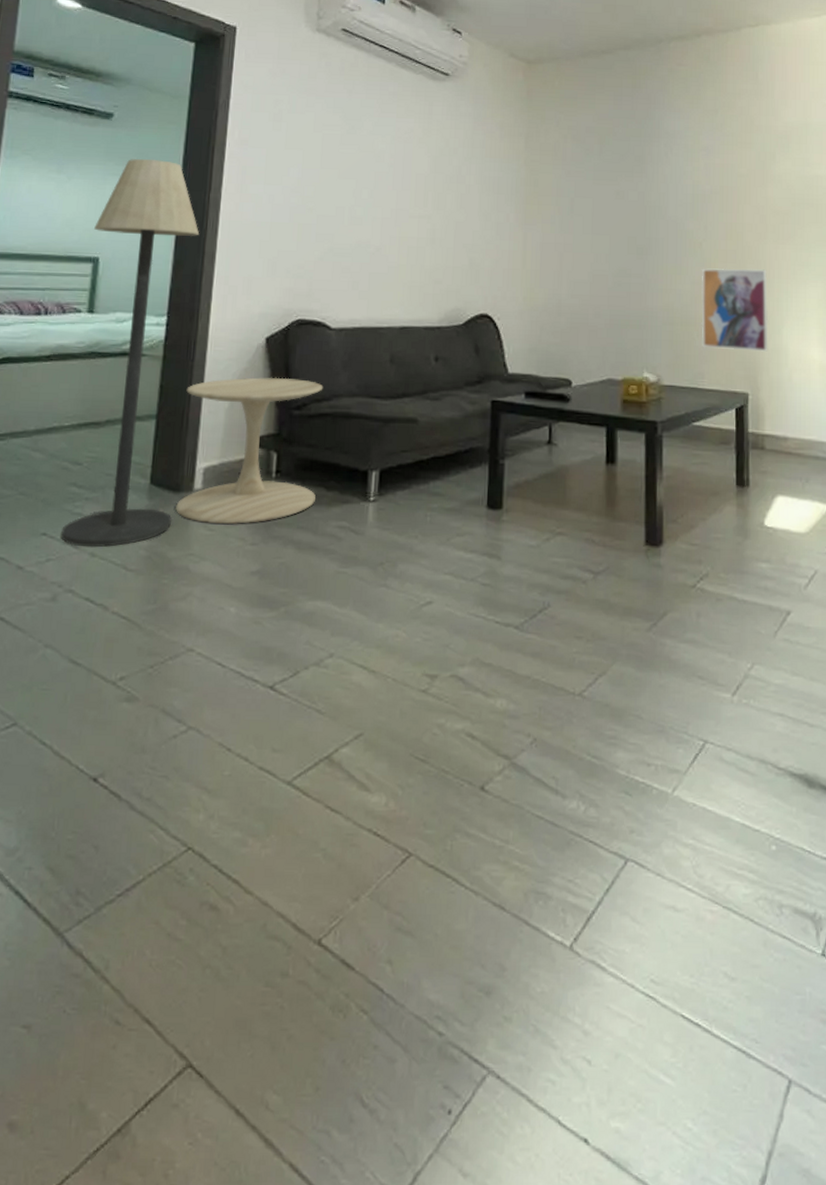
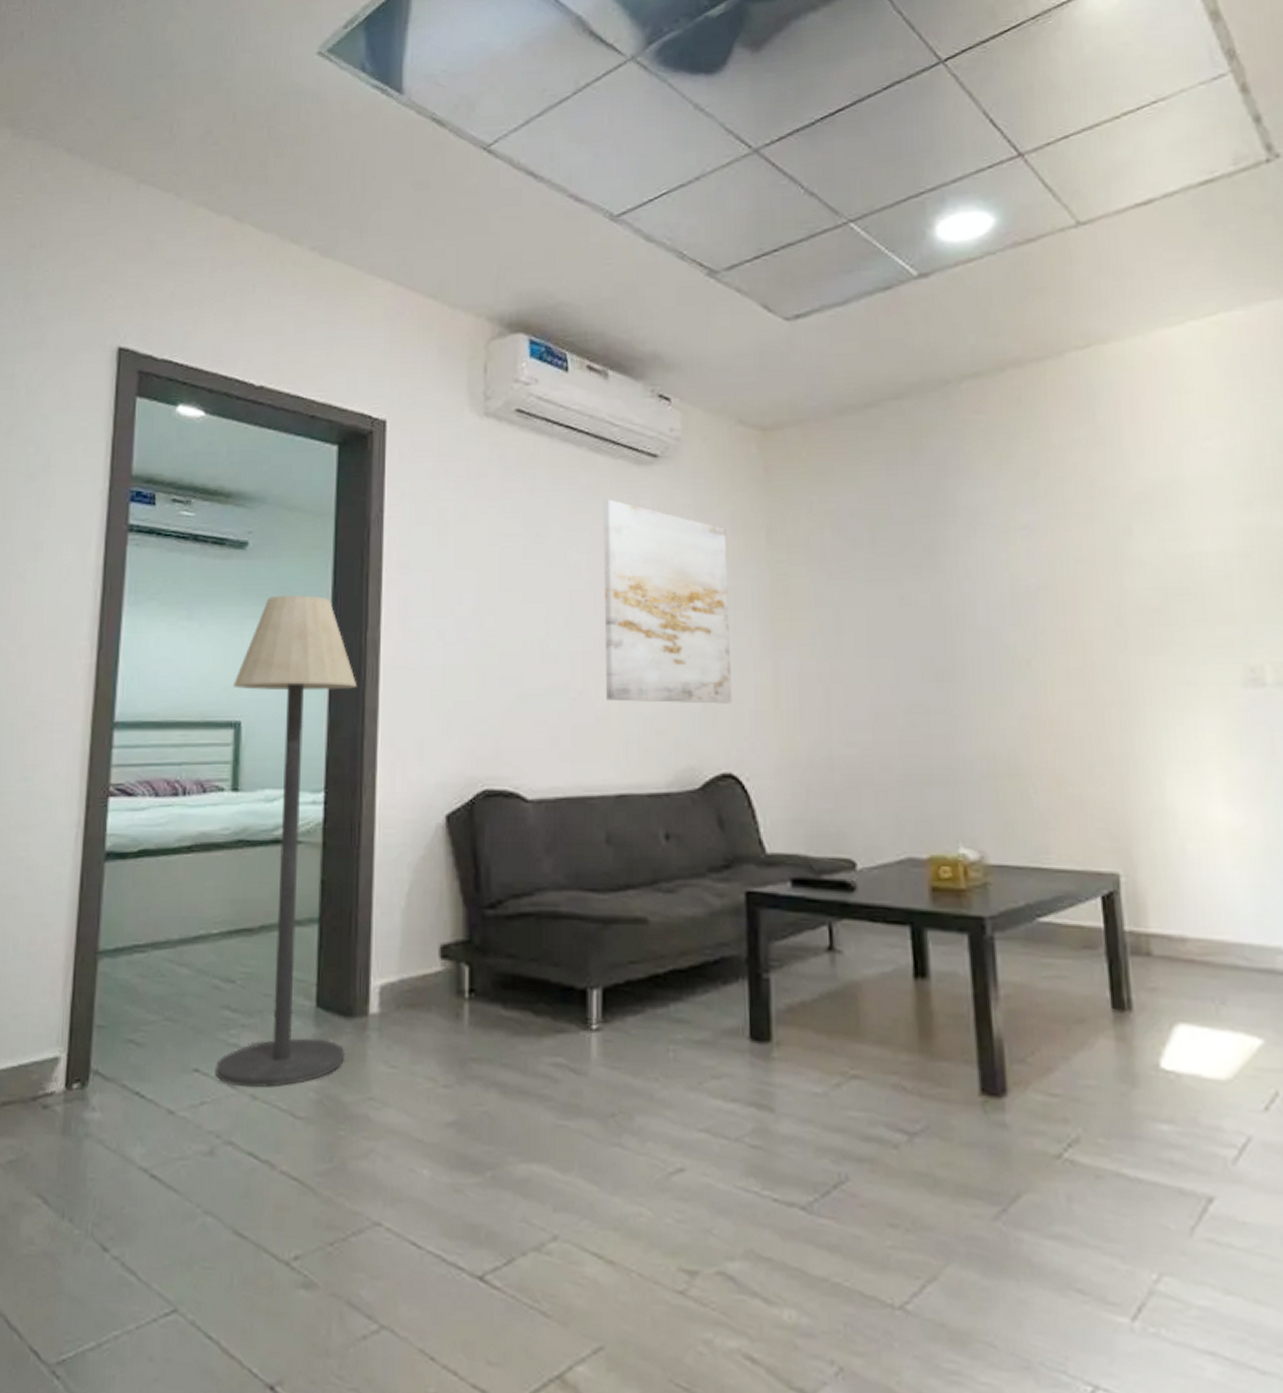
side table: present [176,377,324,524] -> none [349,866,522,1060]
wall art: none [398,104,496,263] -> present [602,499,733,704]
wall art: present [701,268,769,352] -> none [1032,693,1145,813]

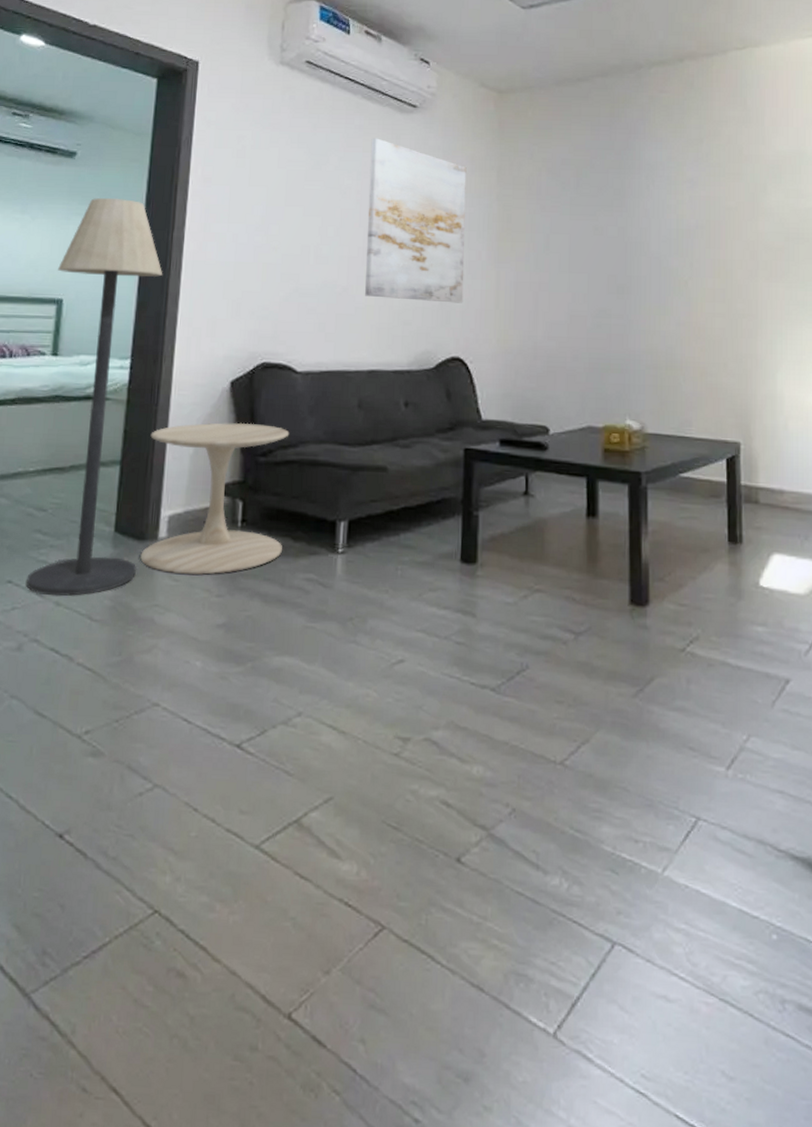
side table: none [349,866,522,1060] -> present [140,422,290,575]

